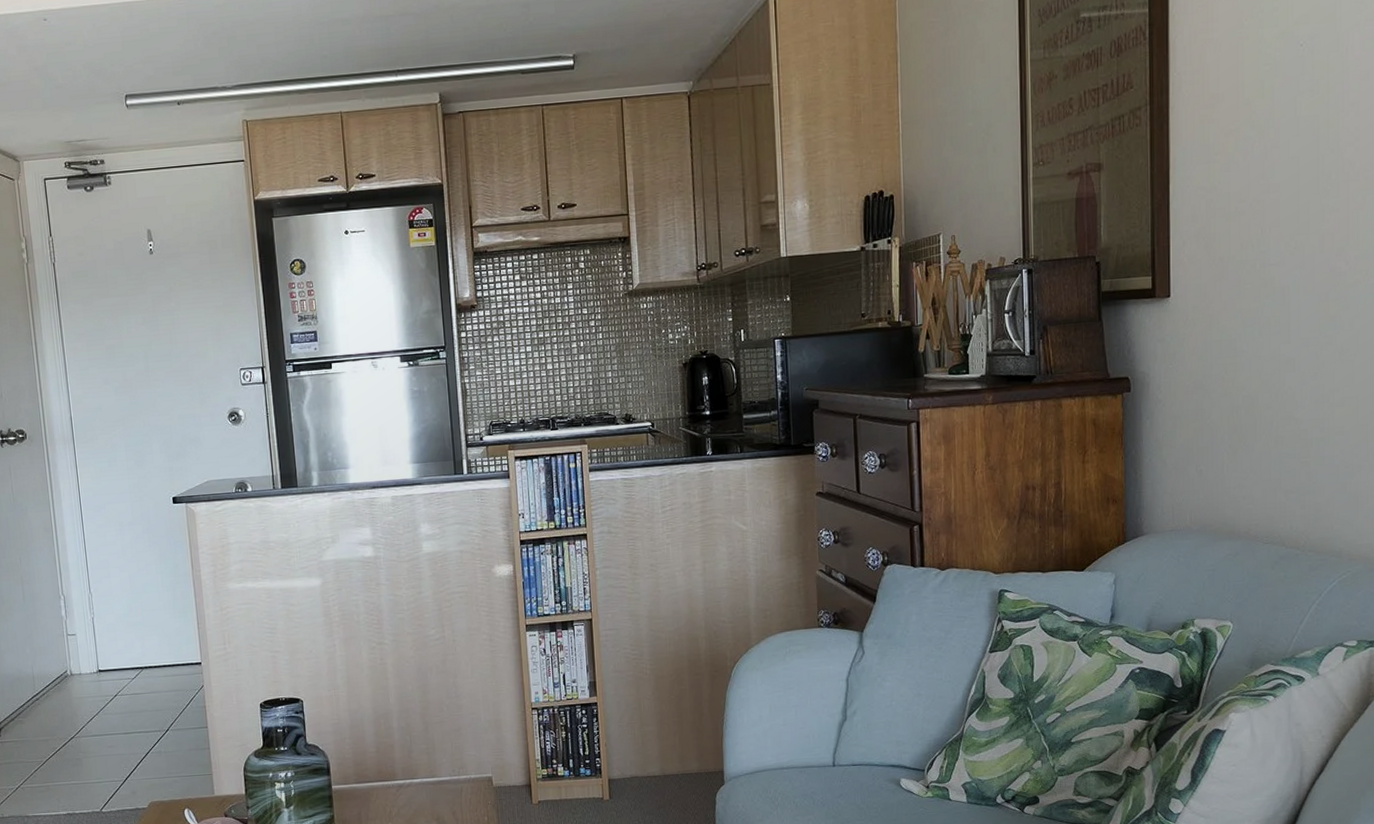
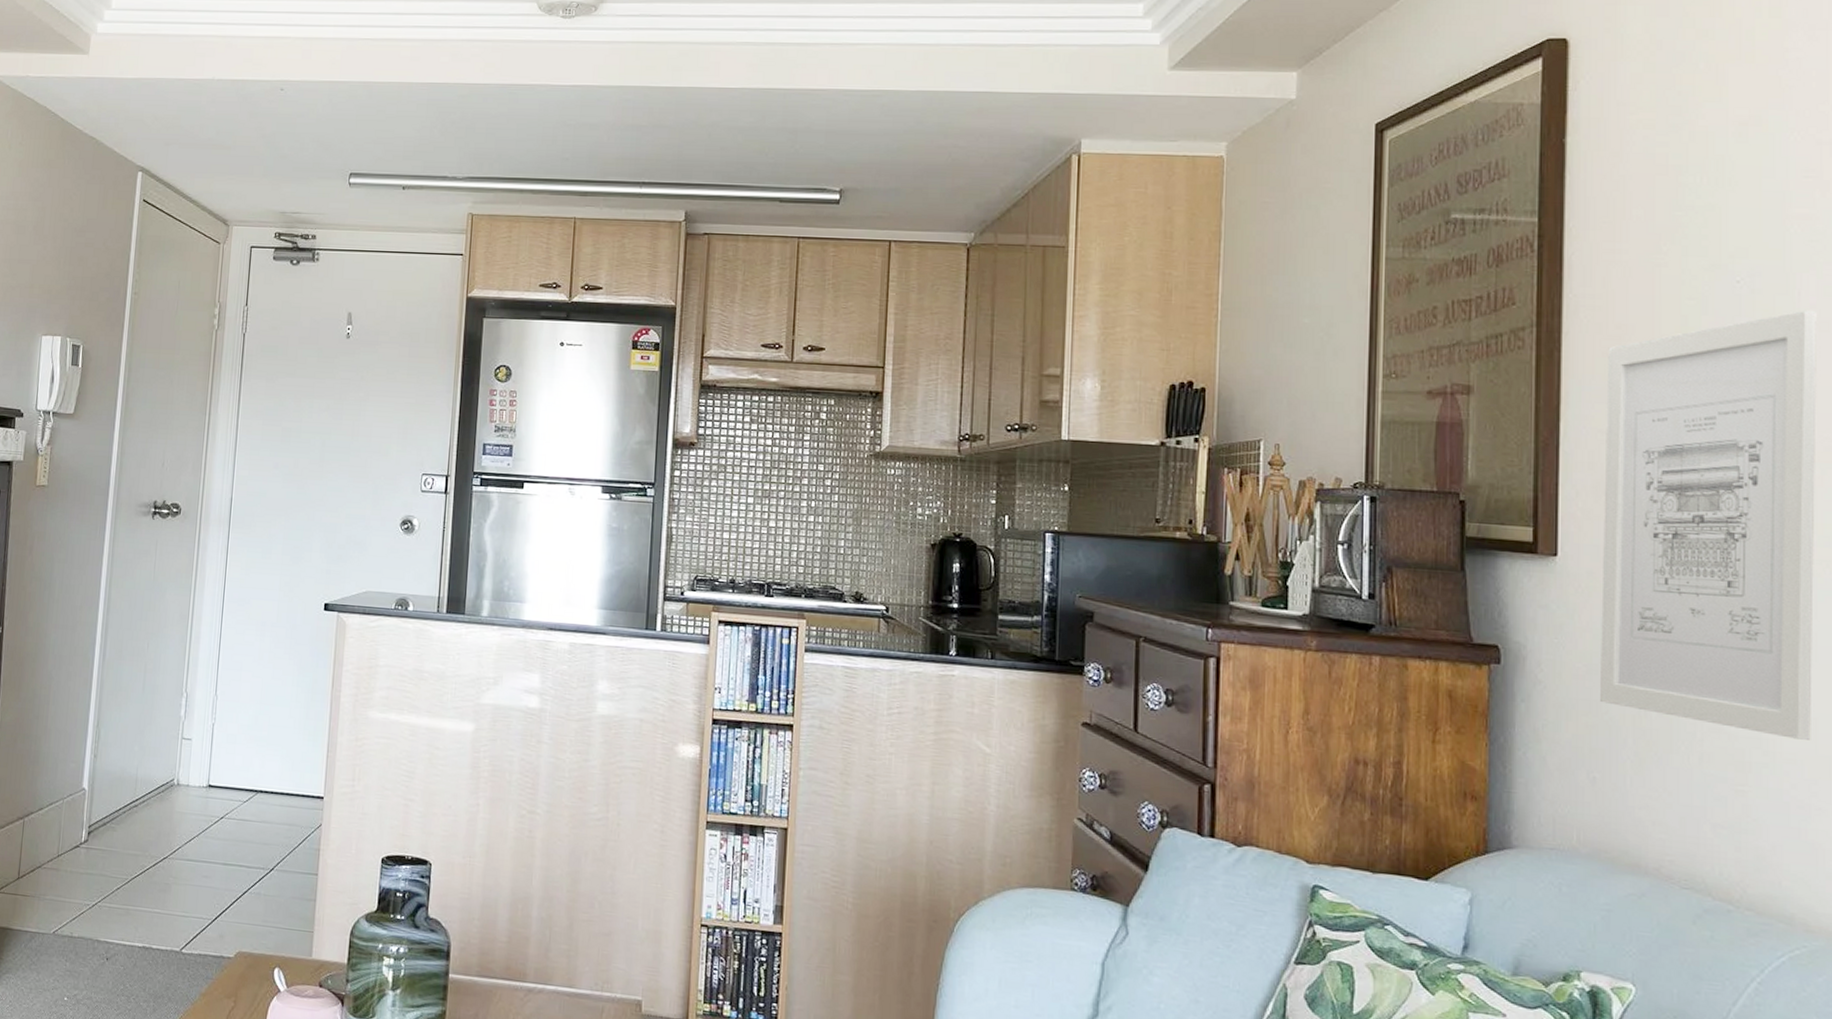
wall art: none [1203,63,1361,416] -> present [1599,311,1818,740]

